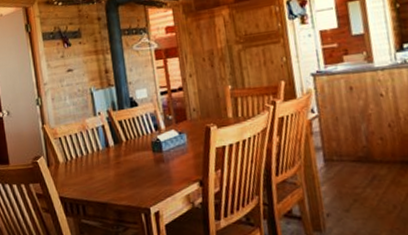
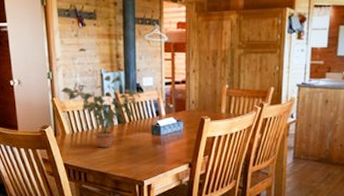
potted plant: none [51,92,140,175] -> present [61,76,145,148]

